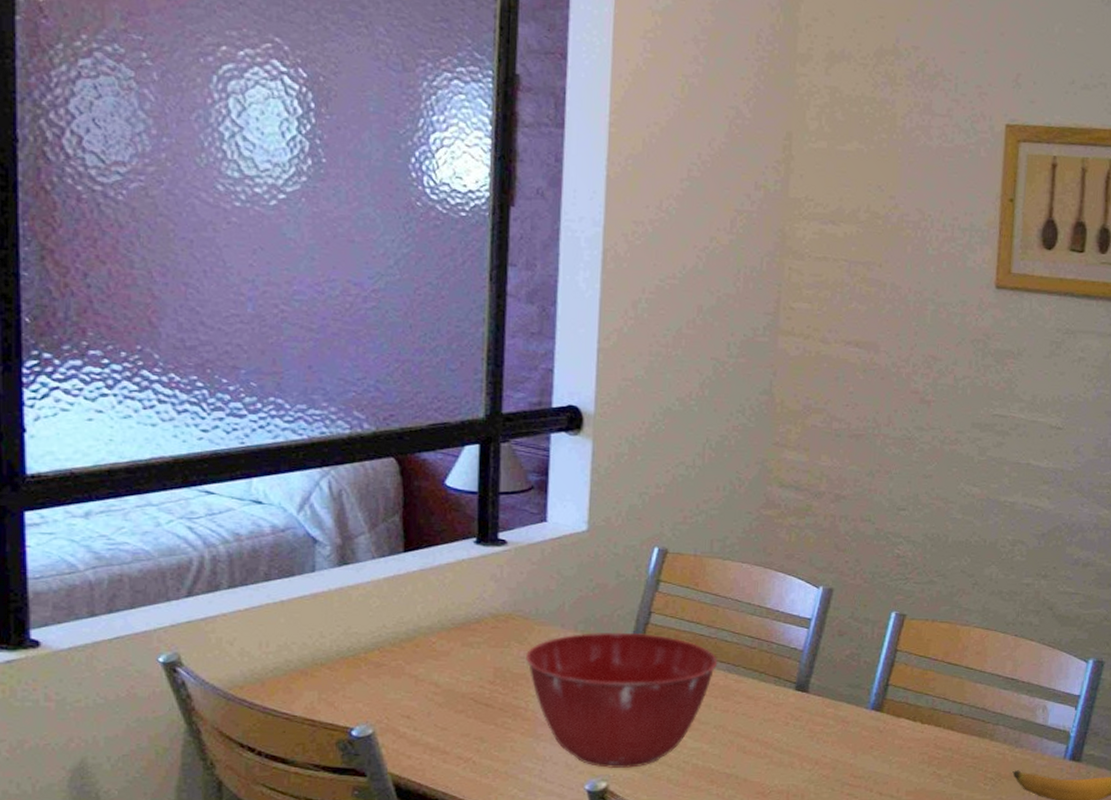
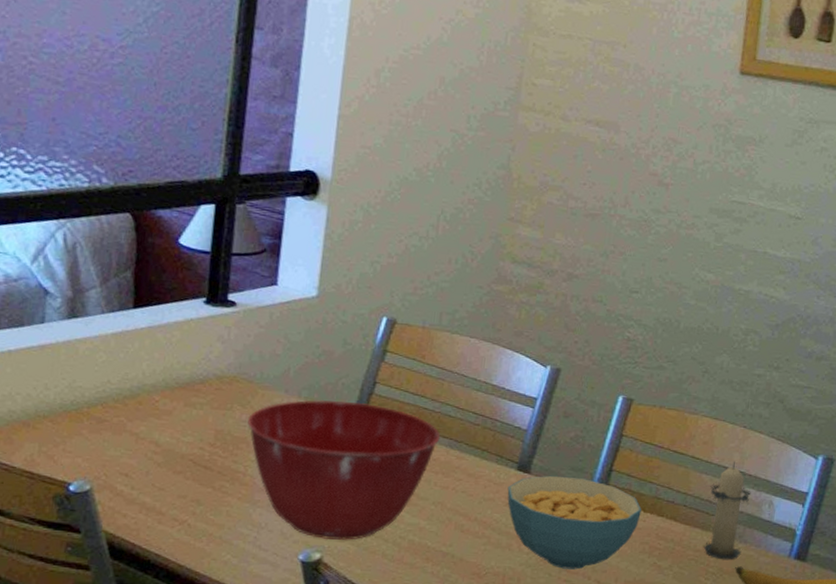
cereal bowl: none [787,693,919,783] -> present [507,475,642,570]
candle: none [981,669,1025,765] -> present [703,461,751,561]

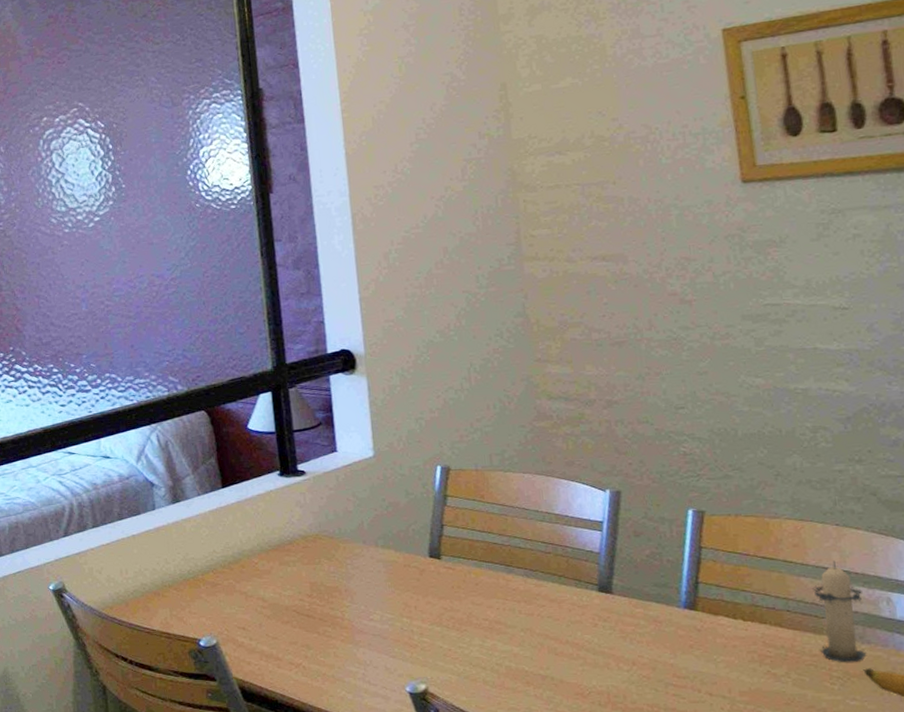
mixing bowl: present [247,399,441,540] -> none [336,544,515,672]
cereal bowl: present [507,475,642,570] -> none [592,593,741,684]

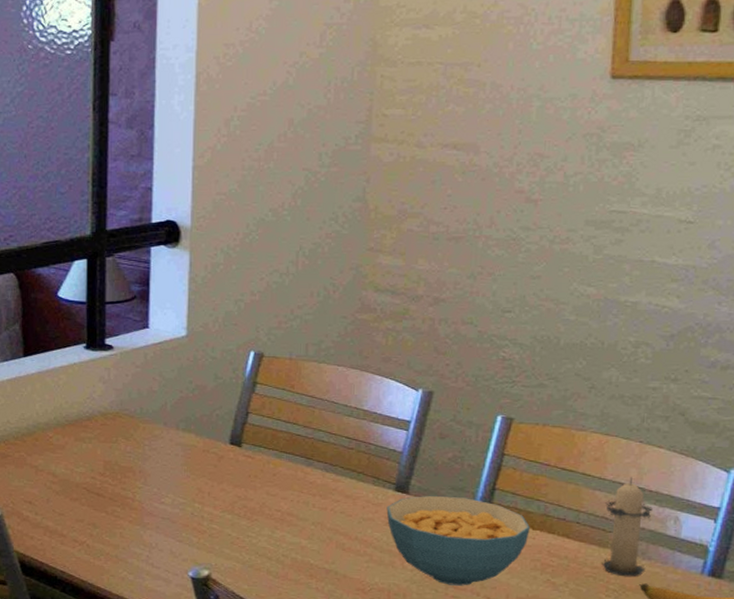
cereal bowl: none [592,593,741,684] -> present [386,495,530,586]

